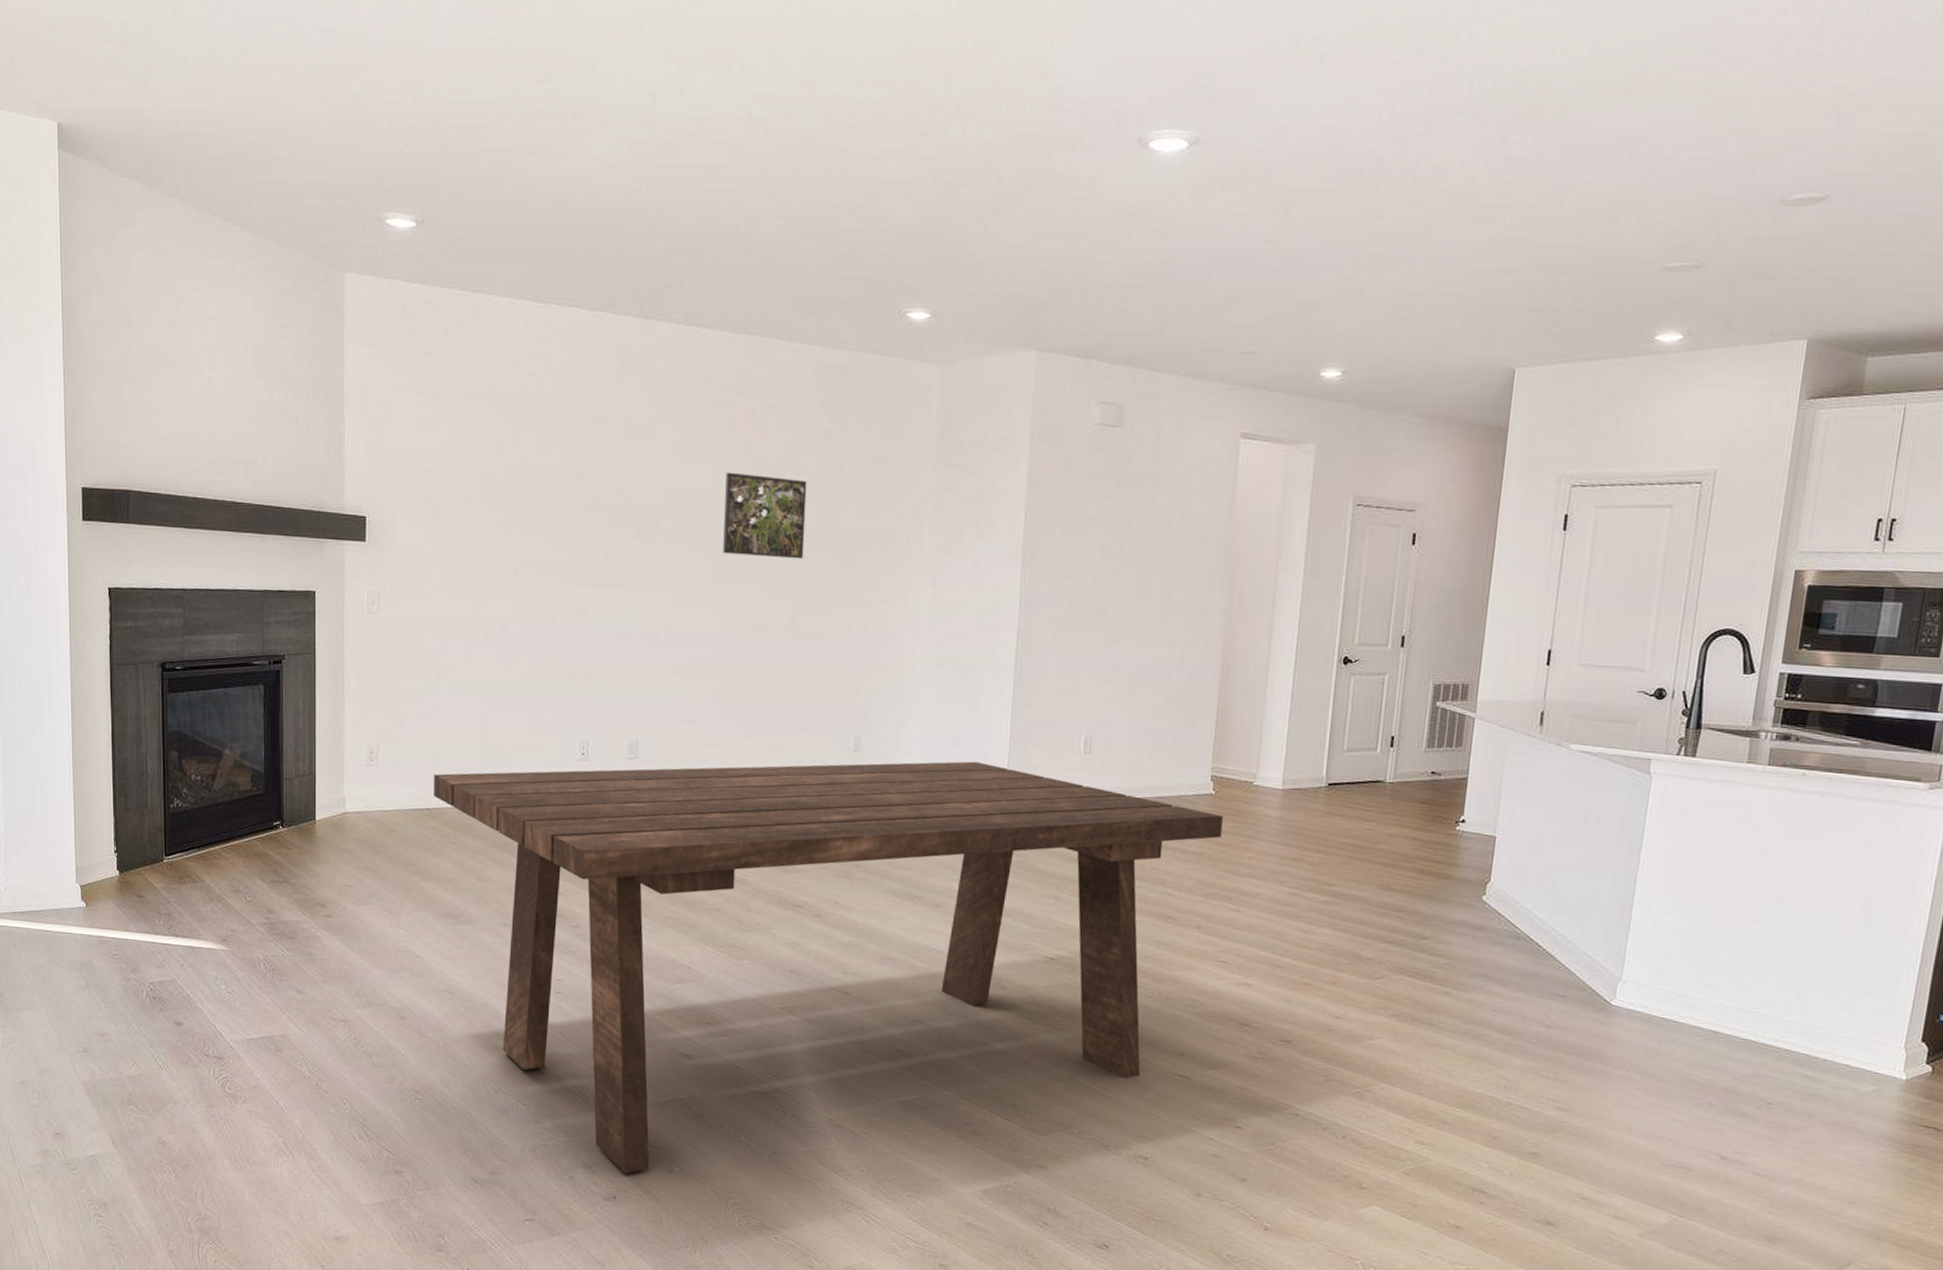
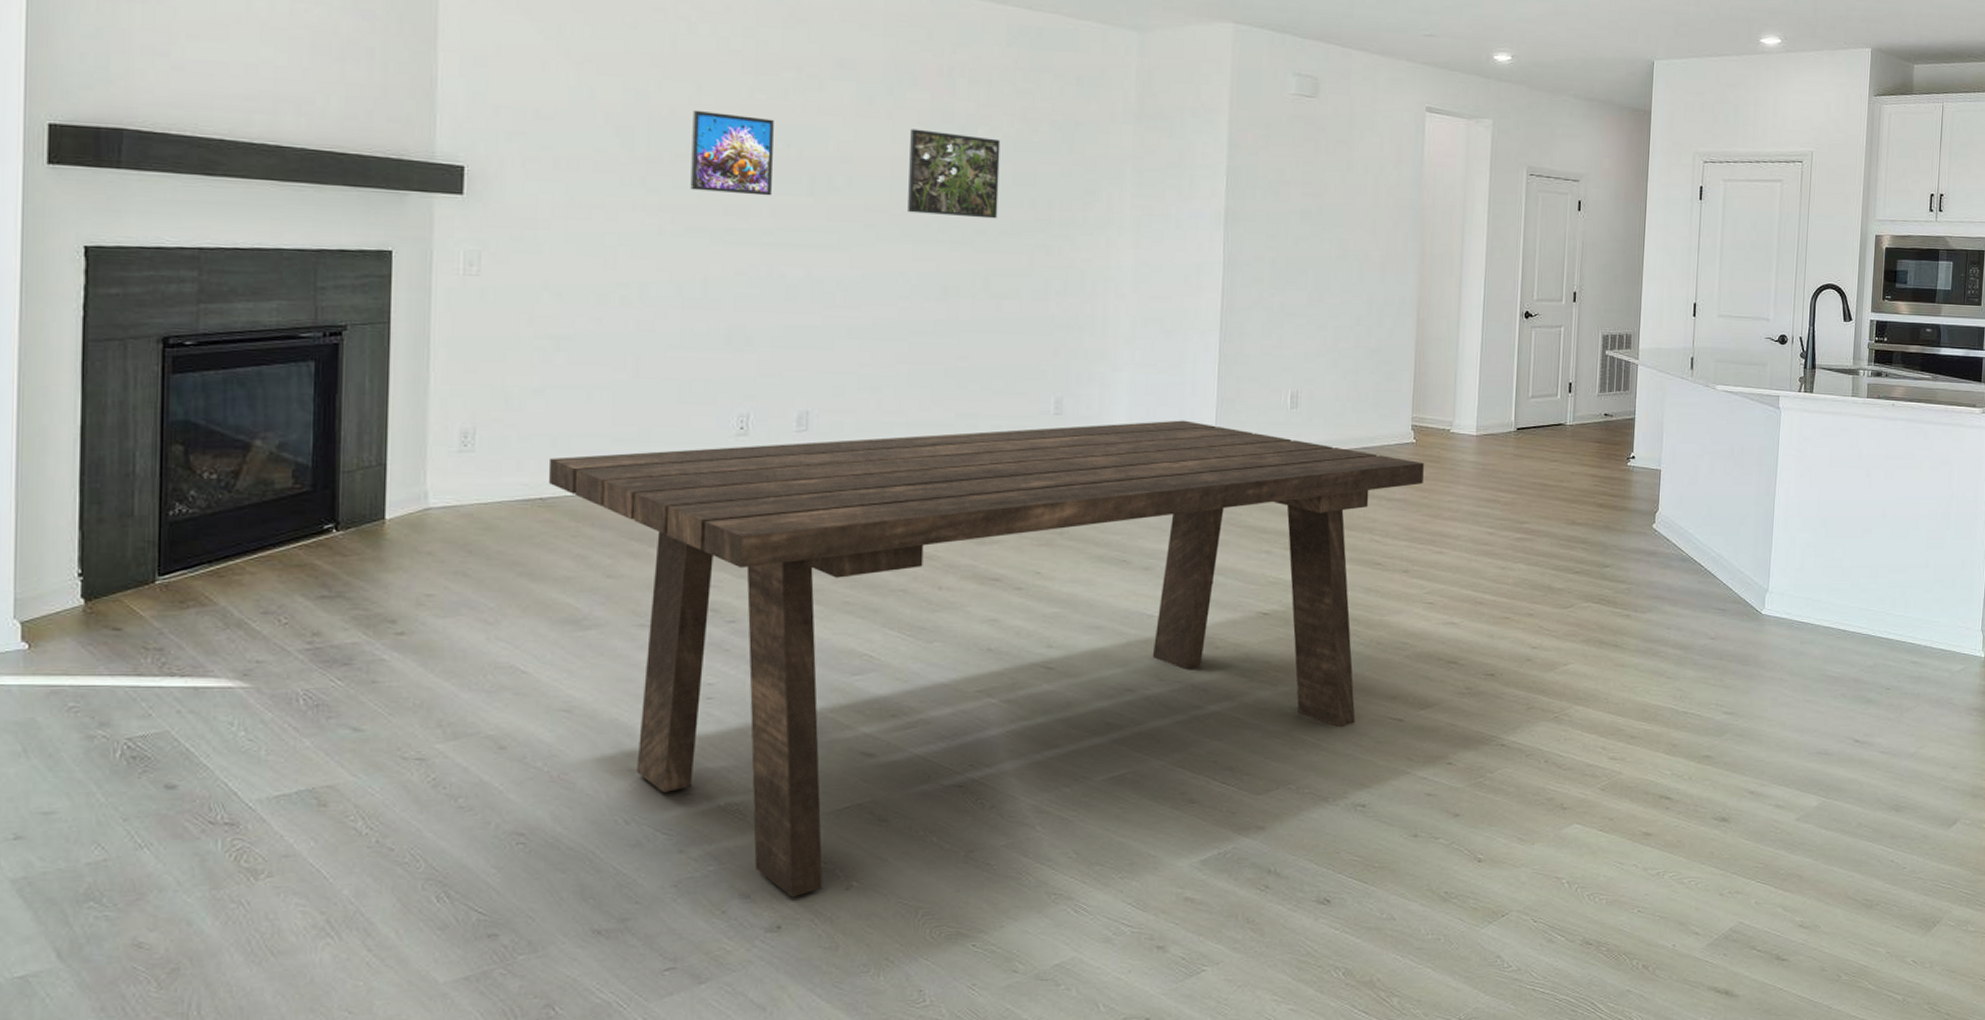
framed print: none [540,460,608,540] -> present [690,109,774,196]

